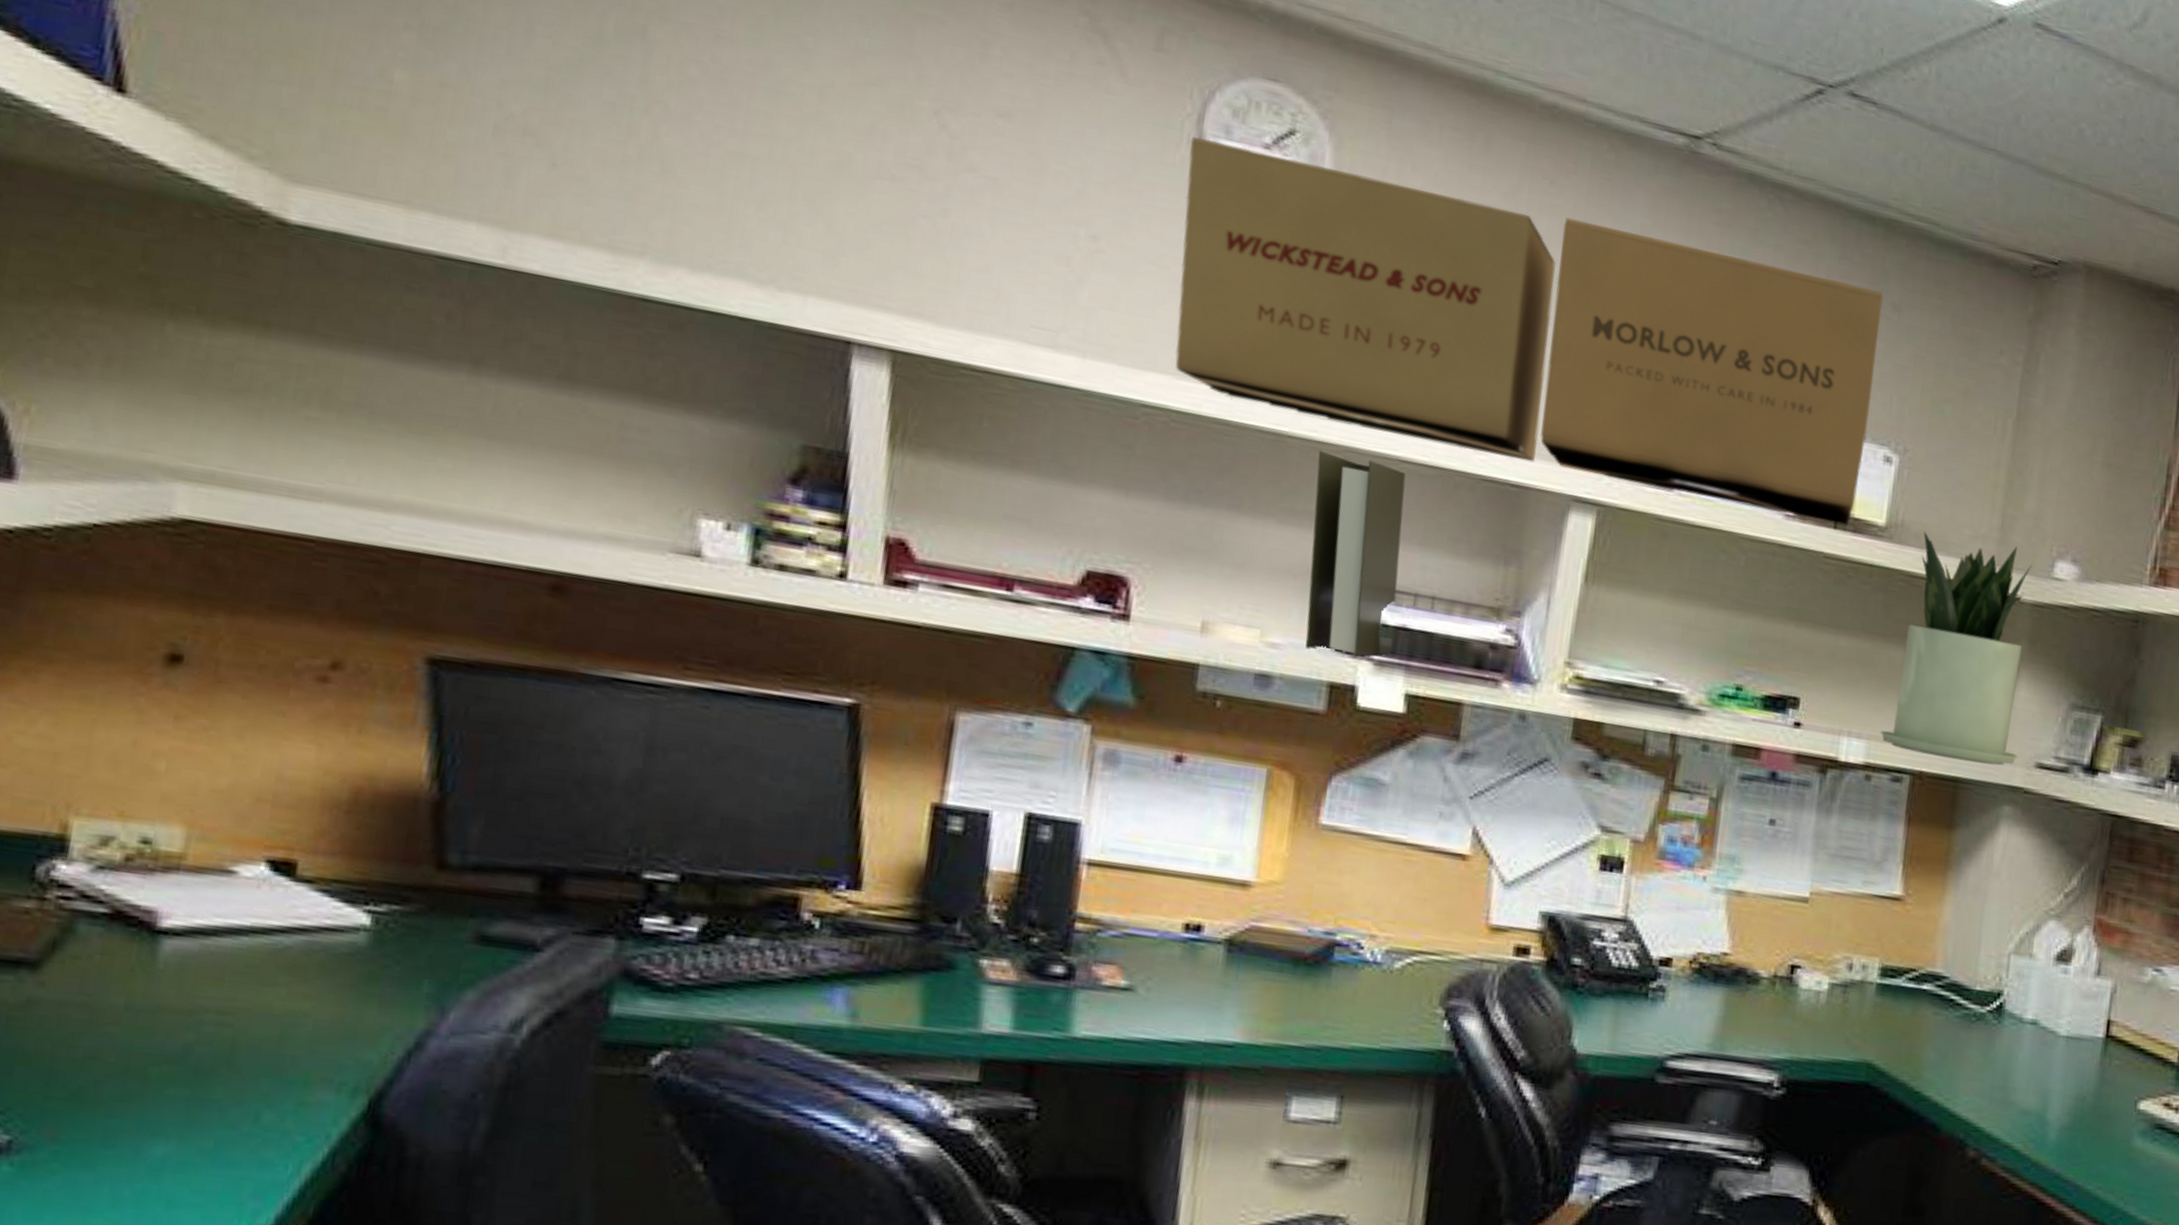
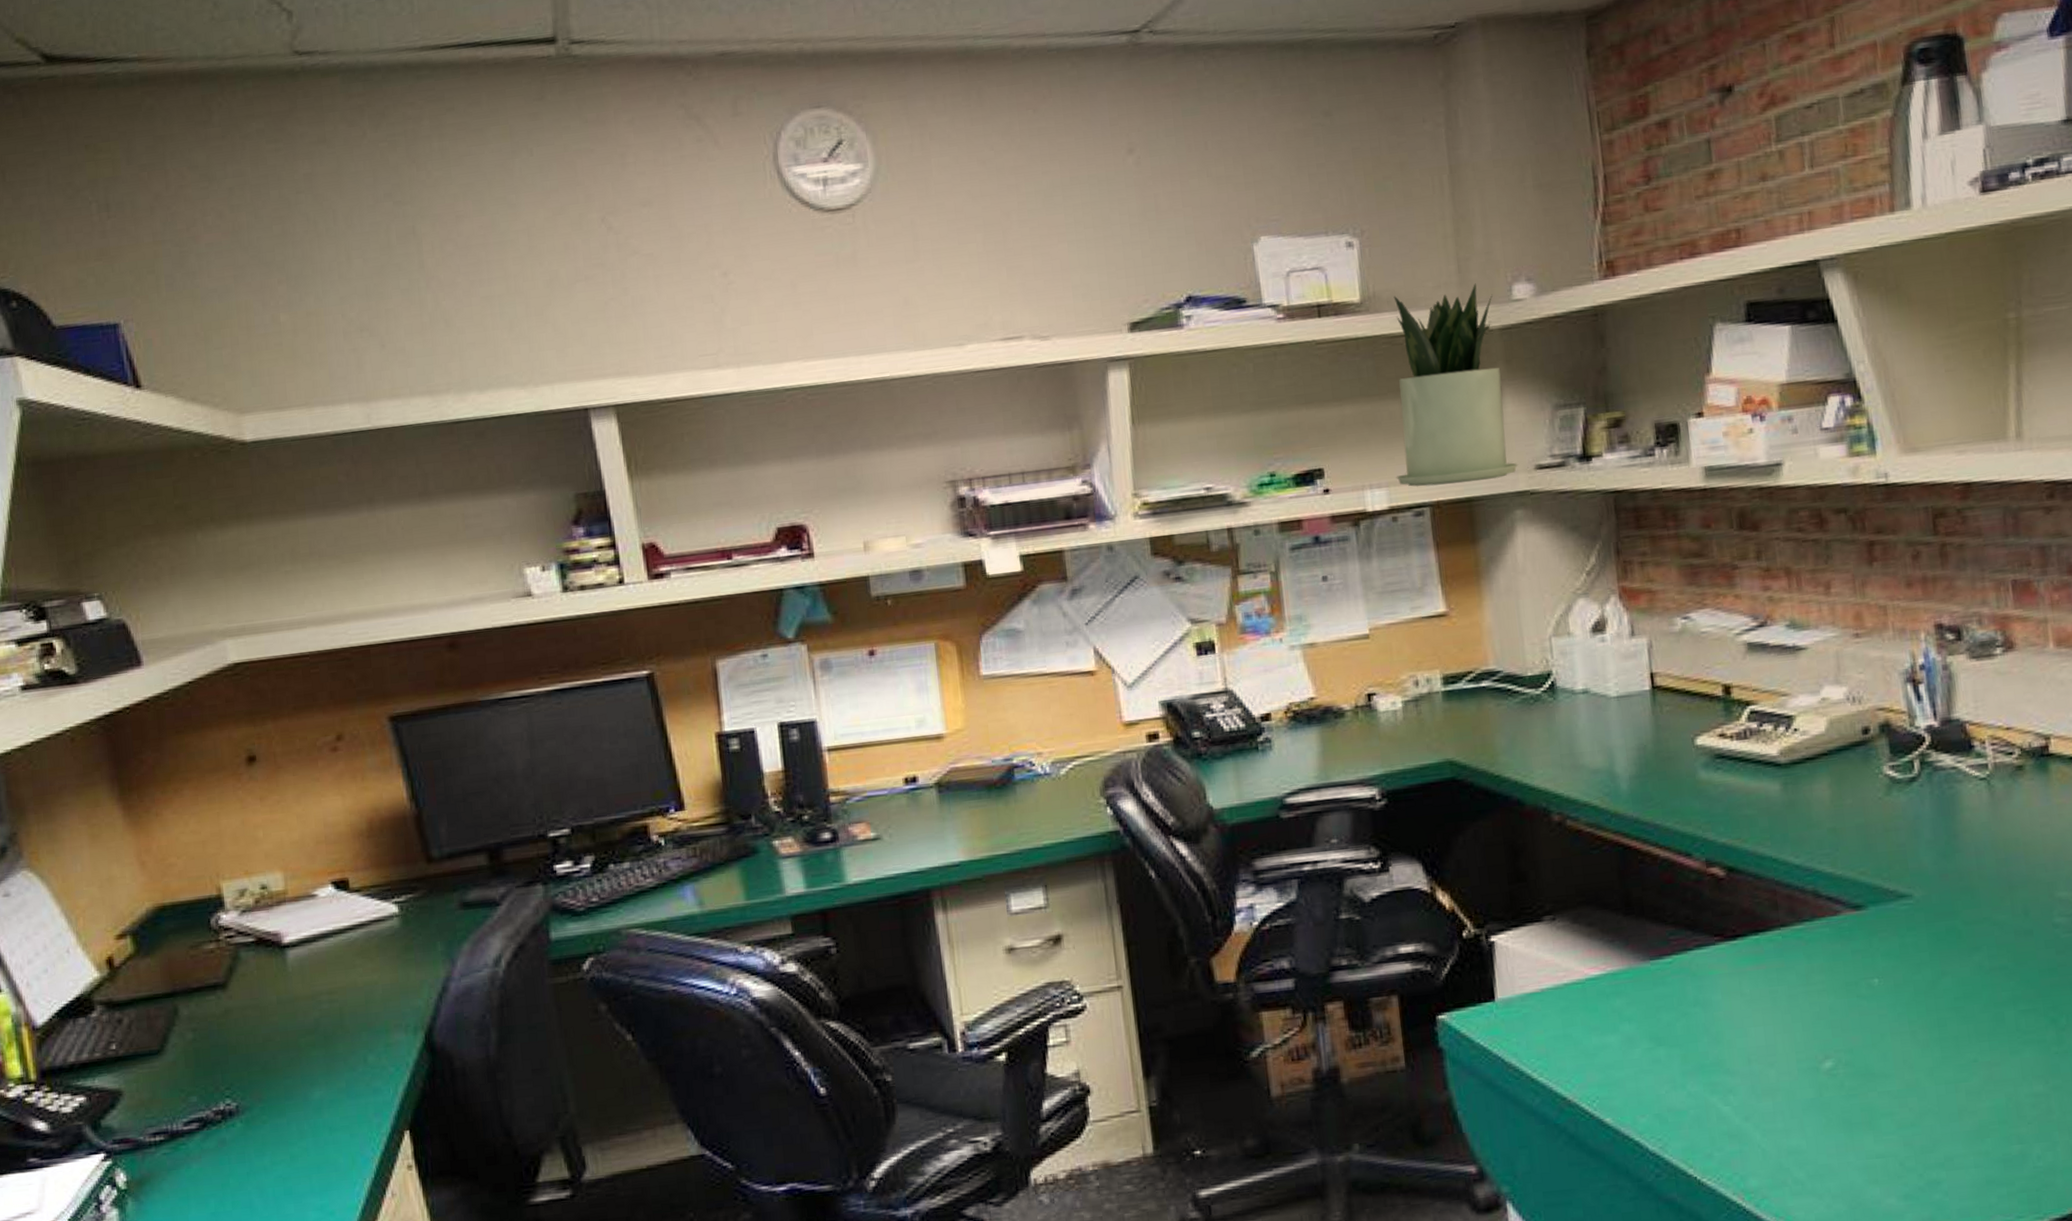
box: present [1175,136,1556,463] -> none [772,143,1074,364]
binder: present [1305,450,1406,656] -> none [914,378,1002,540]
box: present [1540,217,1884,526] -> none [1051,104,1331,338]

